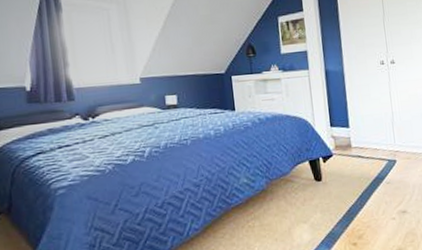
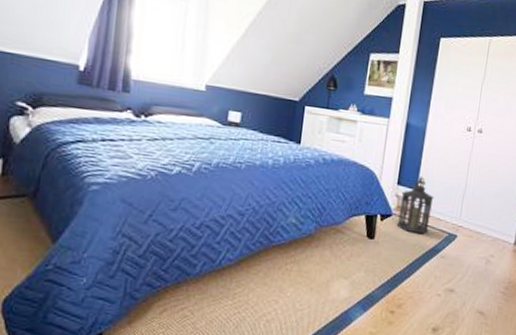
lantern: none [336,114,369,167] -> present [397,176,434,234]

